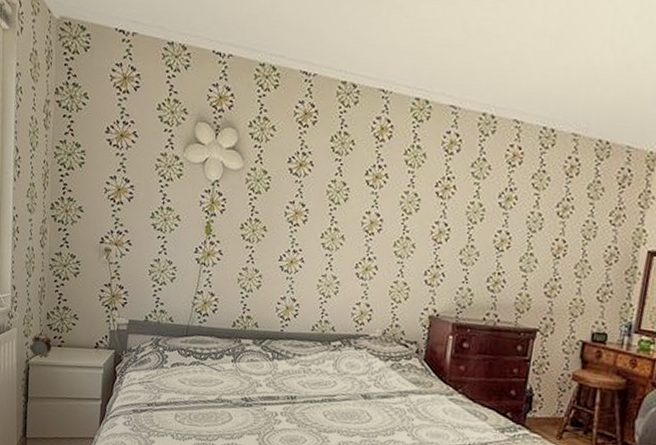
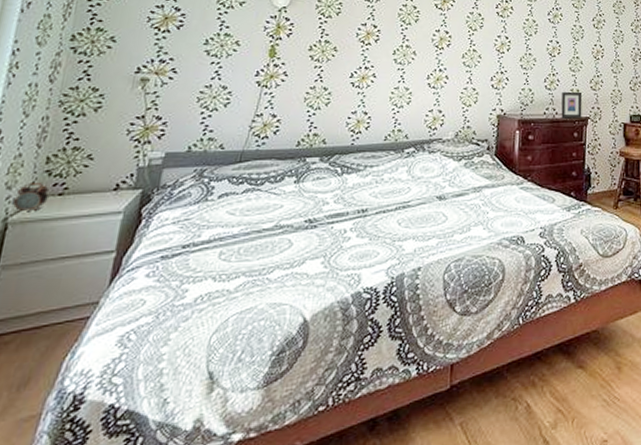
picture frame: none [503,295,533,330] -> present [561,91,583,119]

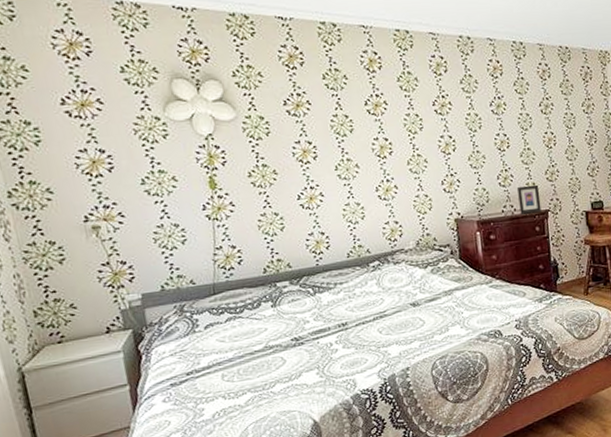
alarm clock: present [13,183,49,213] -> none [20,334,50,362]

